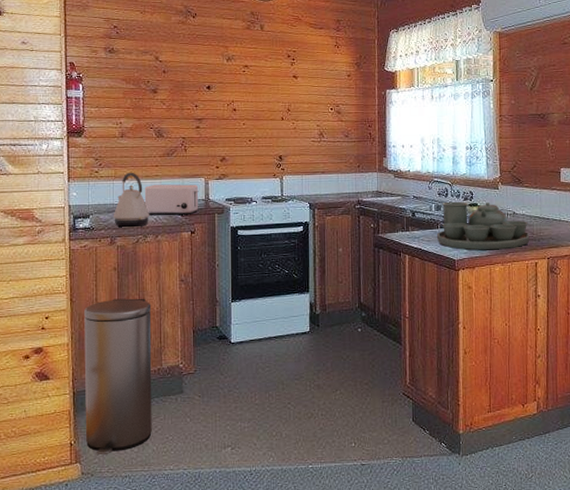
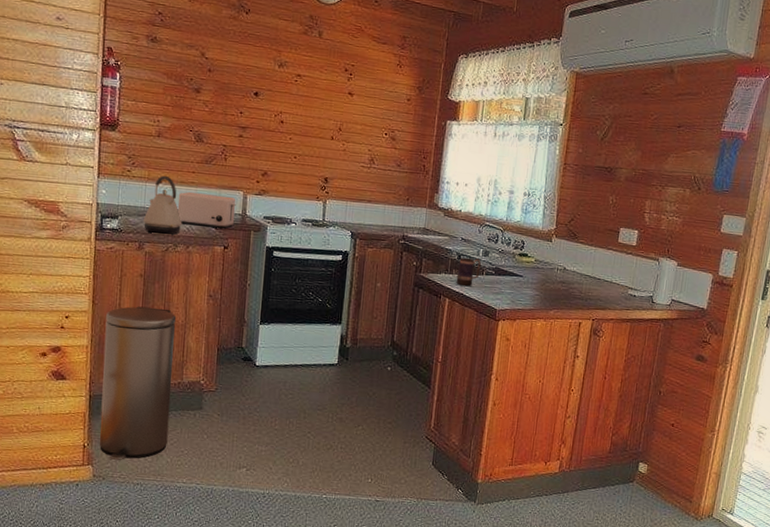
mug: none [413,213,435,242] -> present [456,257,481,287]
tea set: present [436,201,530,251] -> none [480,248,578,306]

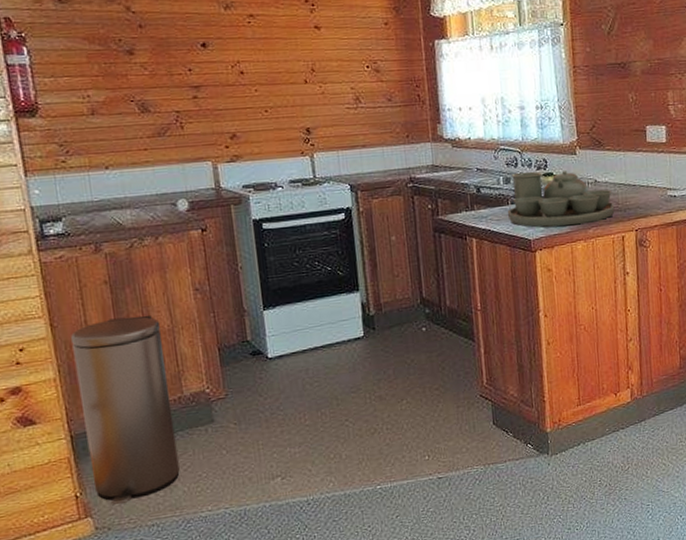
kettle: present [143,175,182,235] -> none [93,159,145,230]
toaster: present [177,191,236,230] -> none [132,169,209,213]
mug: present [456,257,481,287] -> none [479,188,505,221]
tea set: none [480,248,578,306] -> present [507,171,615,228]

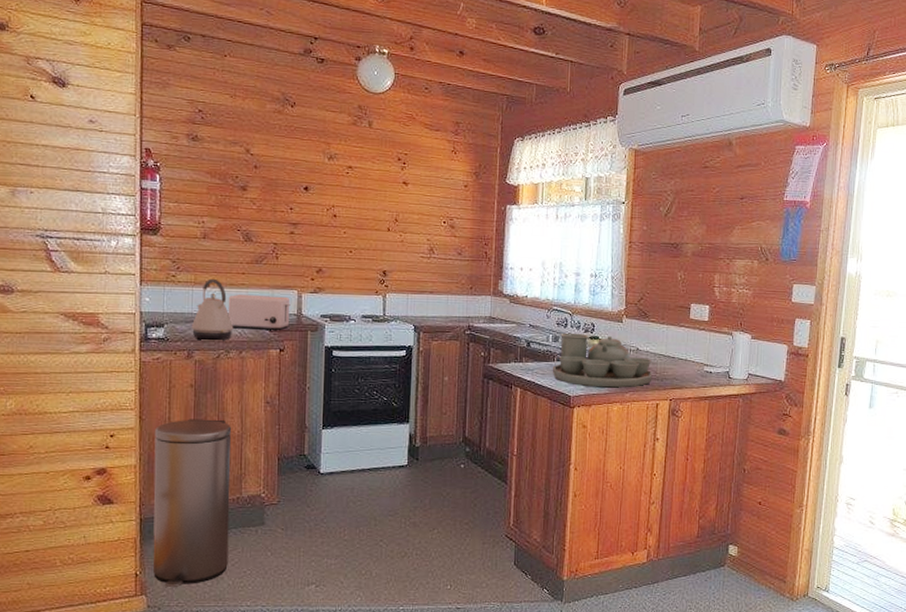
kettle: none [93,159,145,230] -> present [191,278,234,341]
toaster: none [132,169,209,213] -> present [228,294,291,331]

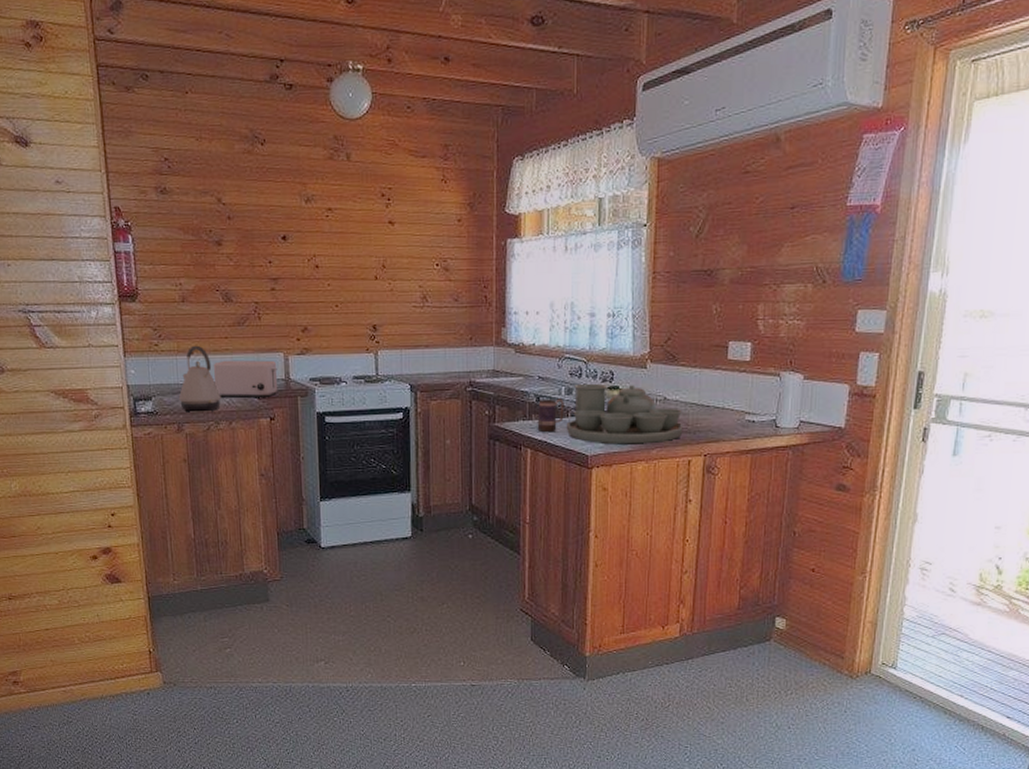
pedal bin: present [153,419,232,587] -> none [153,494,237,664]
mug: none [527,344,551,375] -> present [537,398,564,433]

